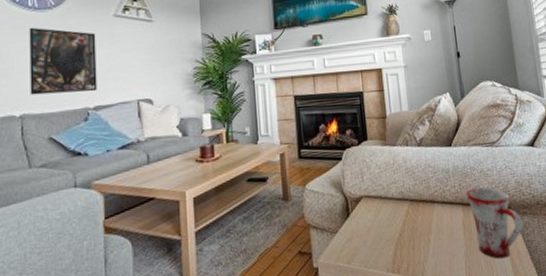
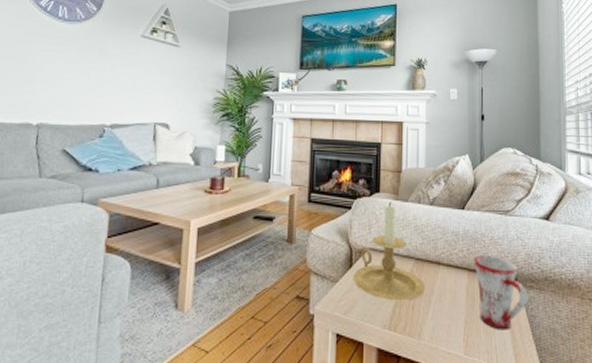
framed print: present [29,27,97,95] -> none [49,38,121,108]
candle holder: none [351,148,423,244] -> present [353,202,425,301]

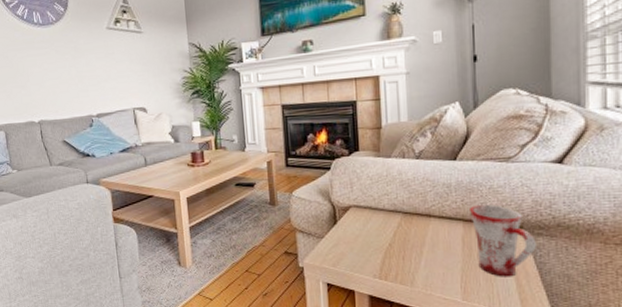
candle holder: present [353,202,425,301] -> none [338,159,415,253]

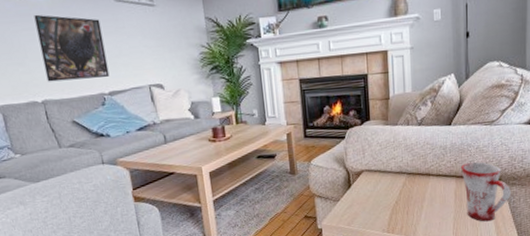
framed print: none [37,42,98,104] -> present [34,14,110,82]

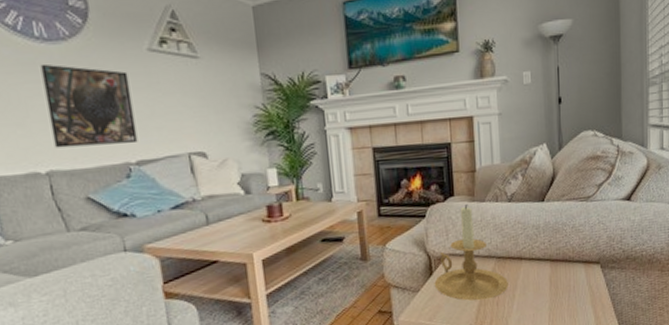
candle holder: none [352,127,417,210] -> present [434,204,508,301]
mug: present [461,162,511,222] -> none [556,243,610,312]

